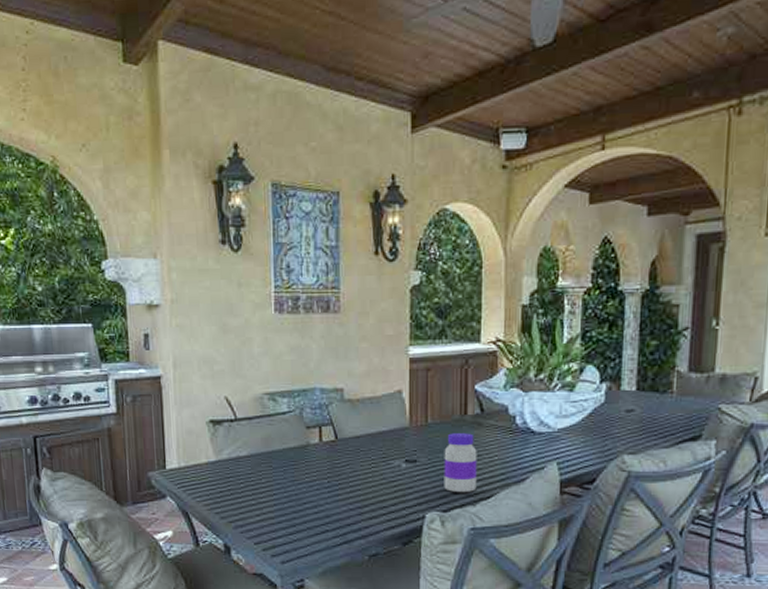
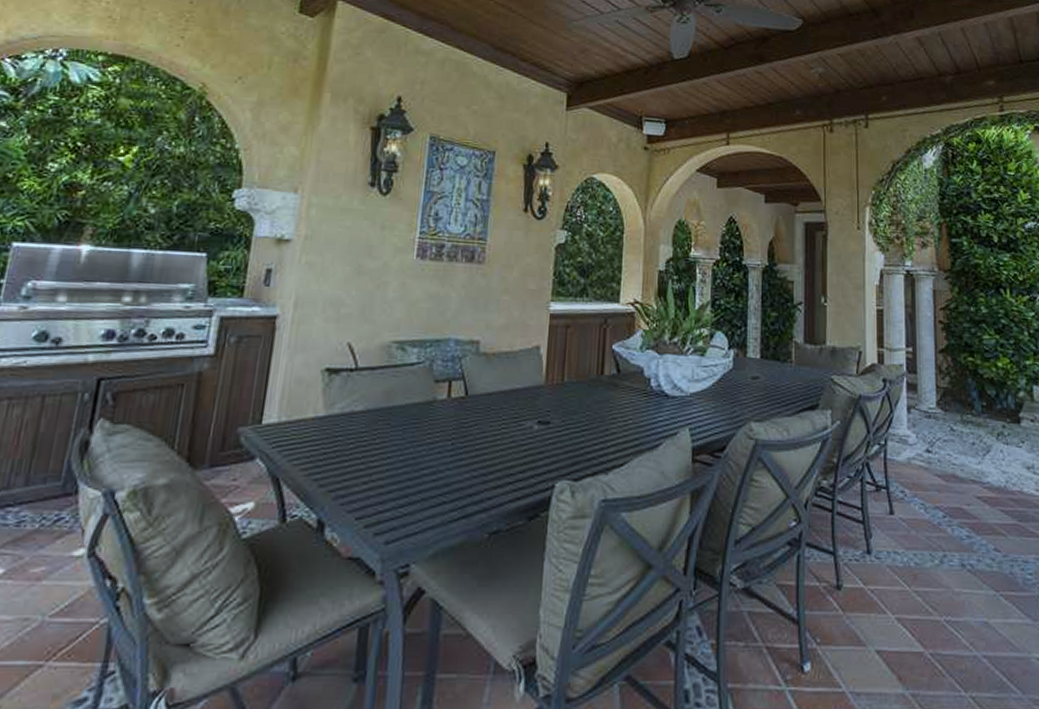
jar: present [444,433,477,492] -> none [576,394,612,458]

